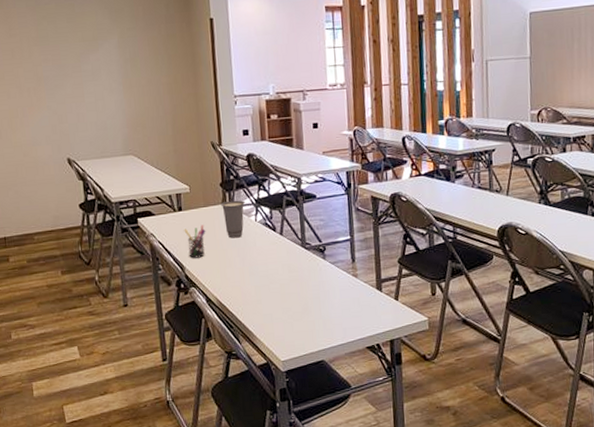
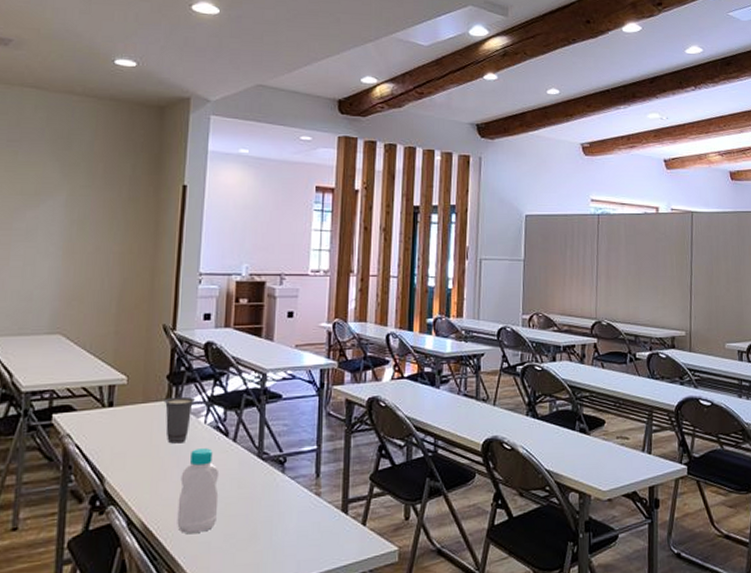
pen holder: present [184,225,206,258] -> none [111,425,140,468]
bottle: none [242,241,275,309] -> present [177,448,220,535]

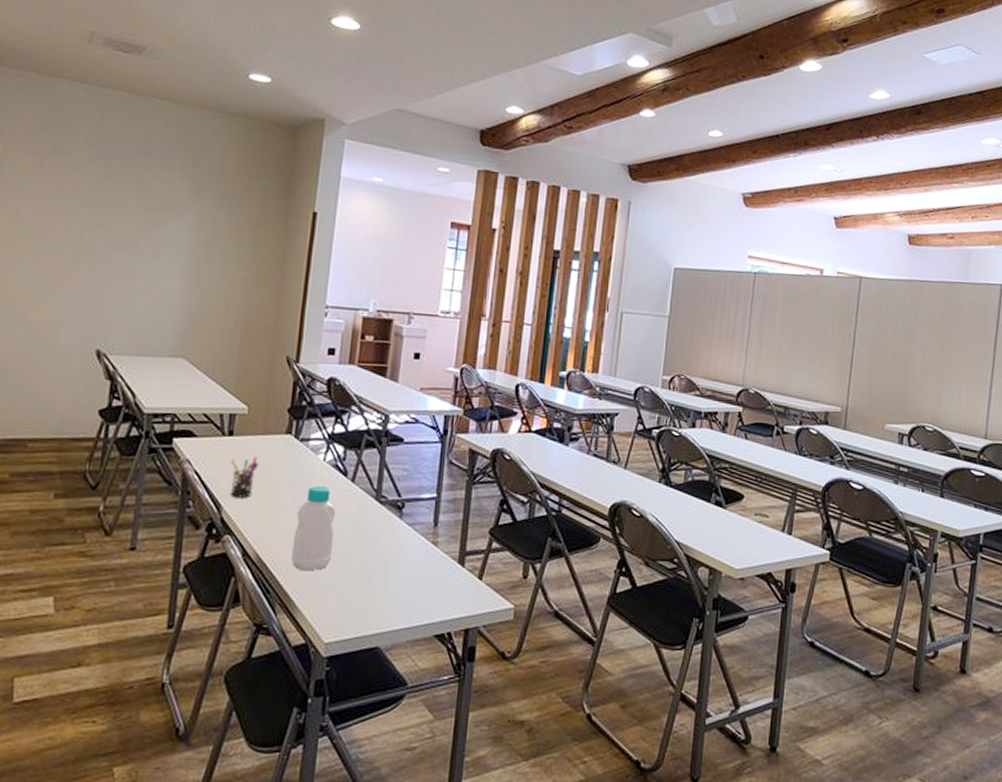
pen holder: none [111,425,140,468] -> present [230,457,259,498]
cup: present [164,396,195,444] -> none [284,431,315,479]

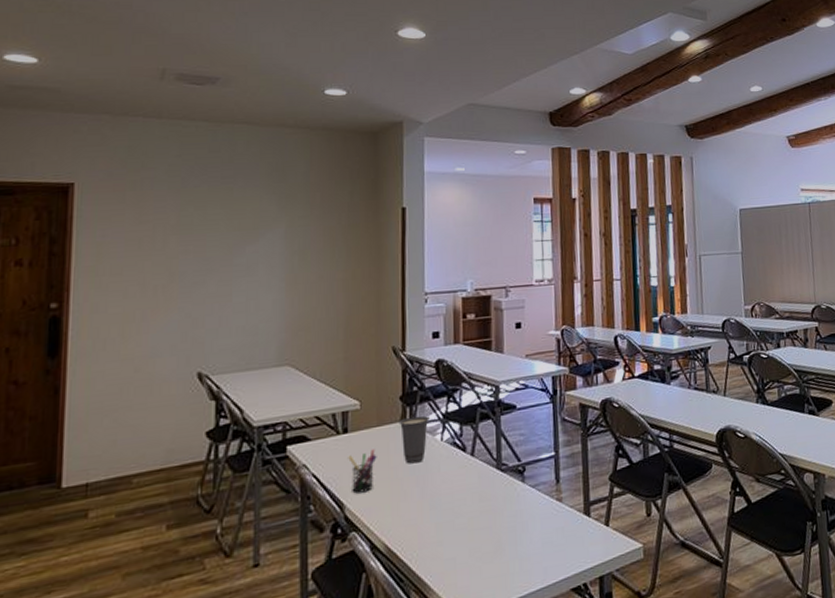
cup: none [284,431,315,479] -> present [398,415,430,464]
bottle: present [291,486,336,571] -> none [420,465,461,553]

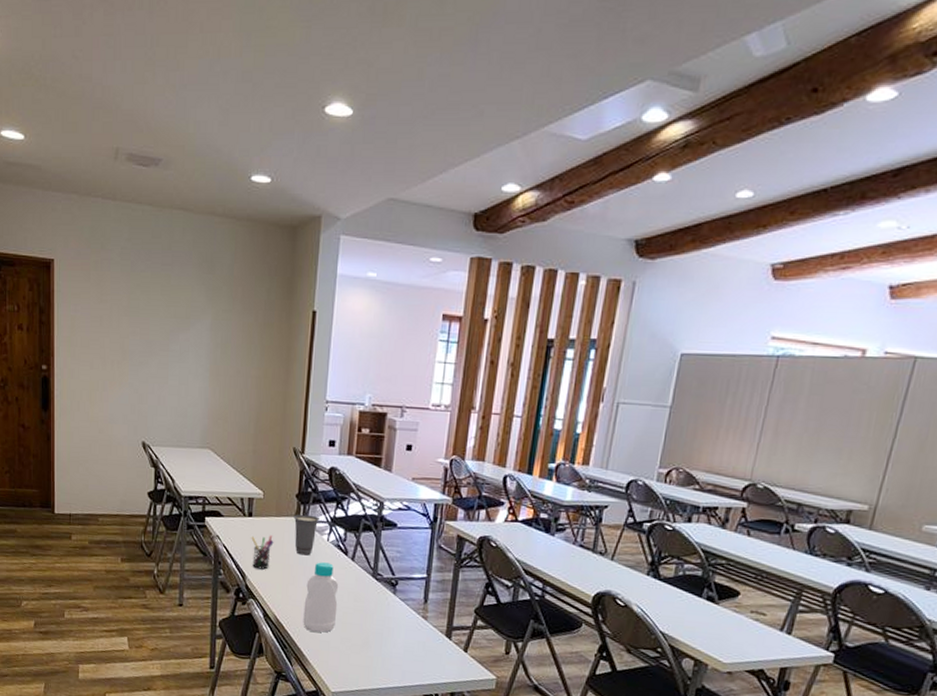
bottle: none [420,465,461,553] -> present [303,562,339,633]

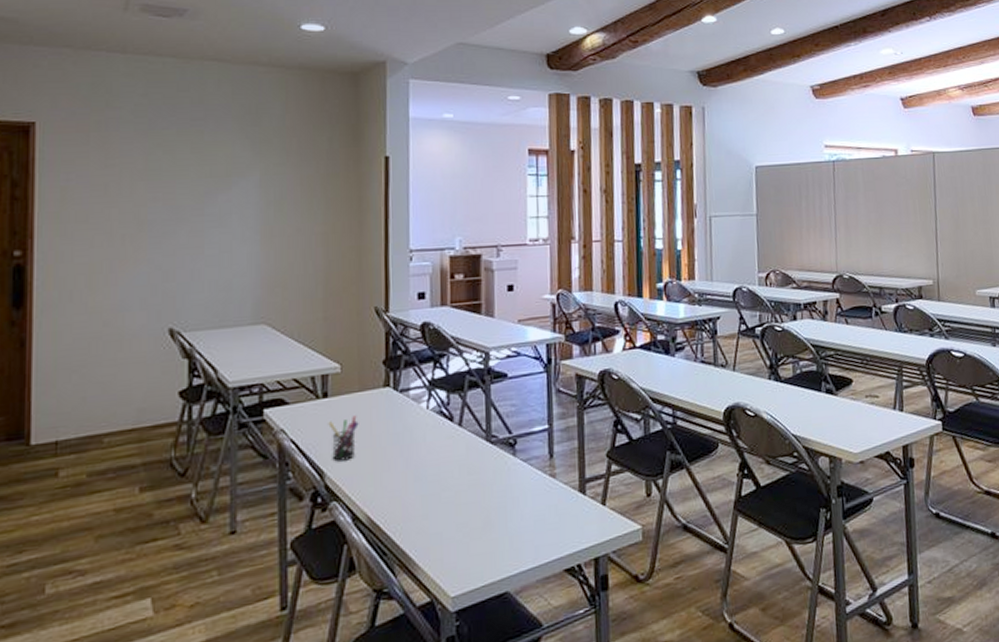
cup: present [293,514,319,556] -> none [381,381,415,433]
bottle: present [303,562,339,633] -> none [404,435,448,526]

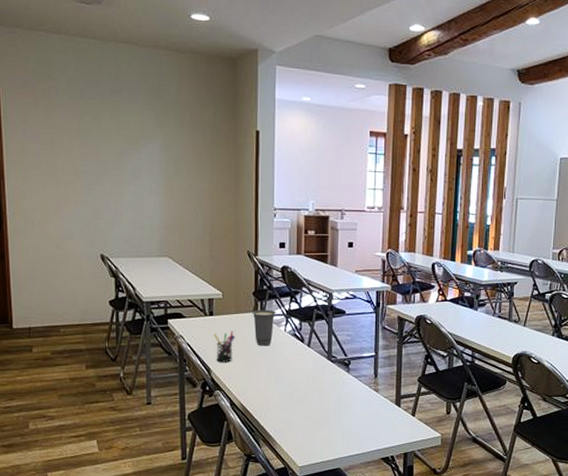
cup: none [381,381,415,433] -> present [252,309,276,346]

